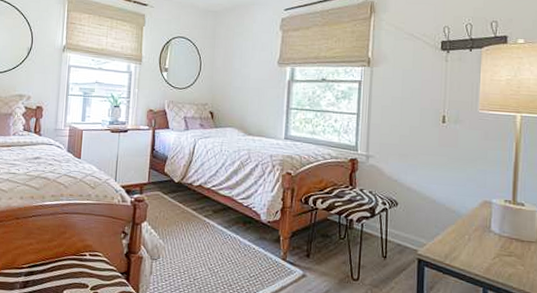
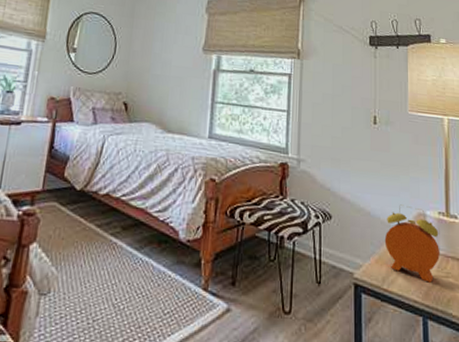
alarm clock: none [448,193,505,260] -> present [384,204,441,283]

